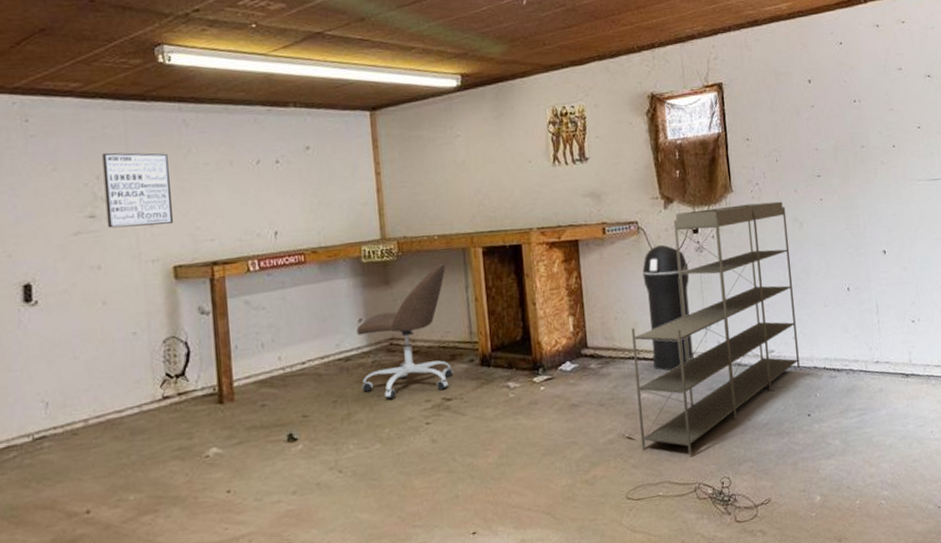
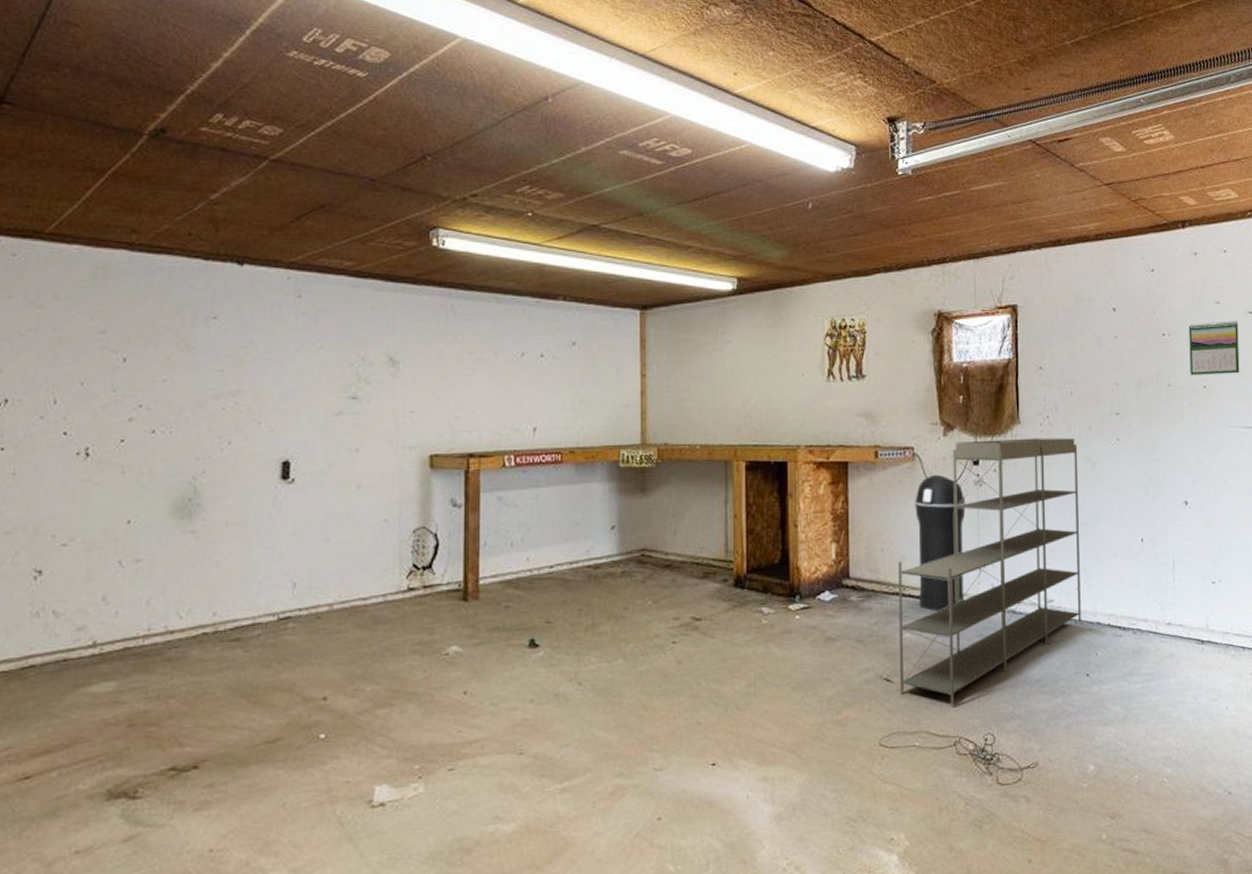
wall art: present [102,152,173,229] -> none [369,334,433,411]
office chair: present [356,262,454,400] -> none [608,474,706,614]
calendar: none [876,84,923,137] -> present [1188,321,1240,375]

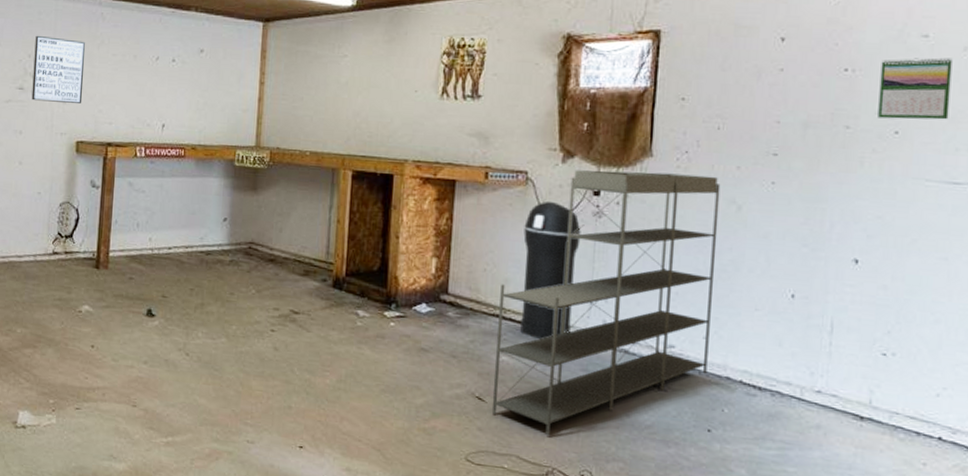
wall art: none [369,334,433,411] -> present [31,35,85,103]

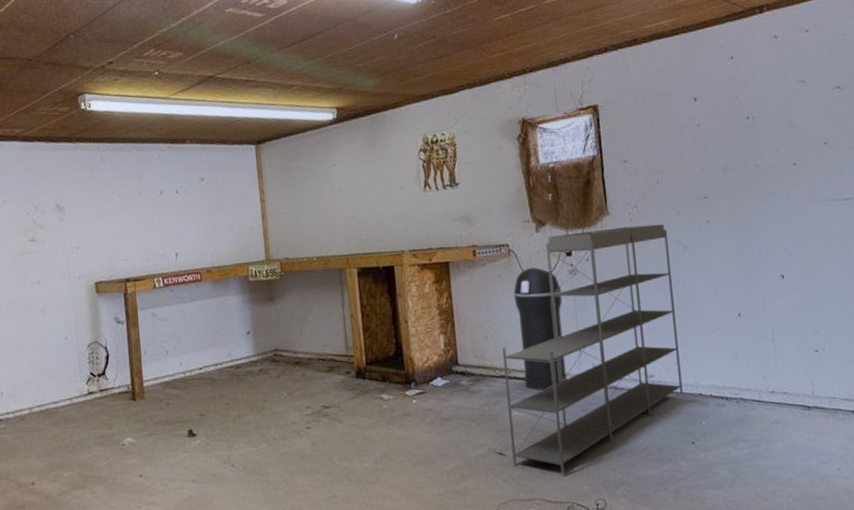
wall art: present [31,35,85,103] -> none [39,186,94,250]
calendar: present [878,57,953,120] -> none [773,97,831,154]

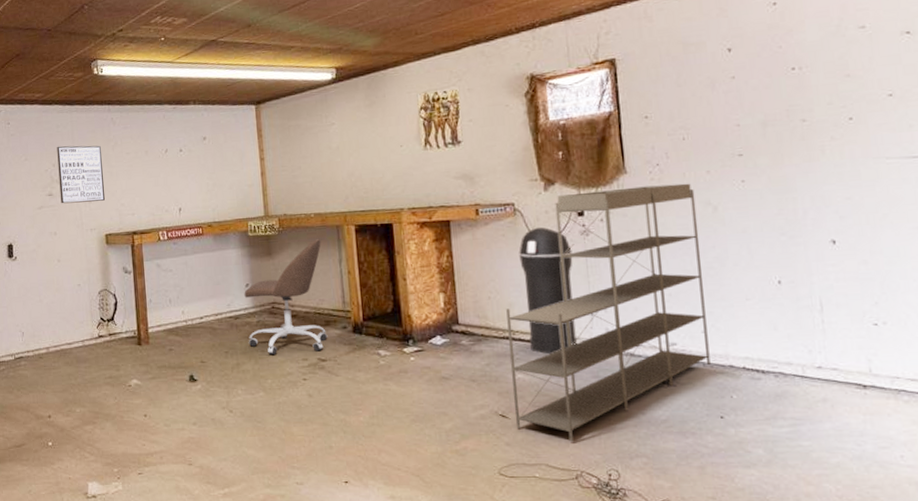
wall art: none [39,186,94,250] -> present [57,145,105,204]
office chair: none [245,282,331,405] -> present [244,238,328,356]

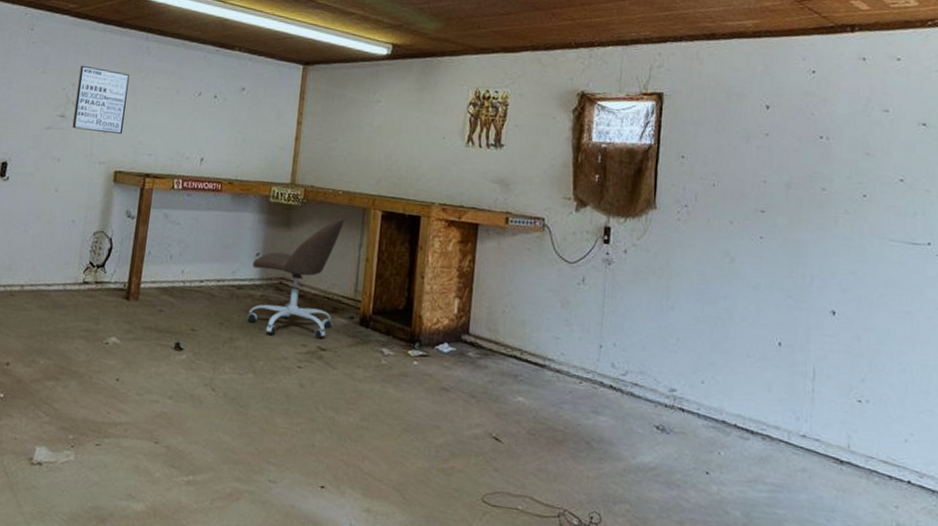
shelving unit: present [506,183,711,442] -> none [507,218,716,477]
trash can: present [519,227,578,355] -> none [536,247,592,382]

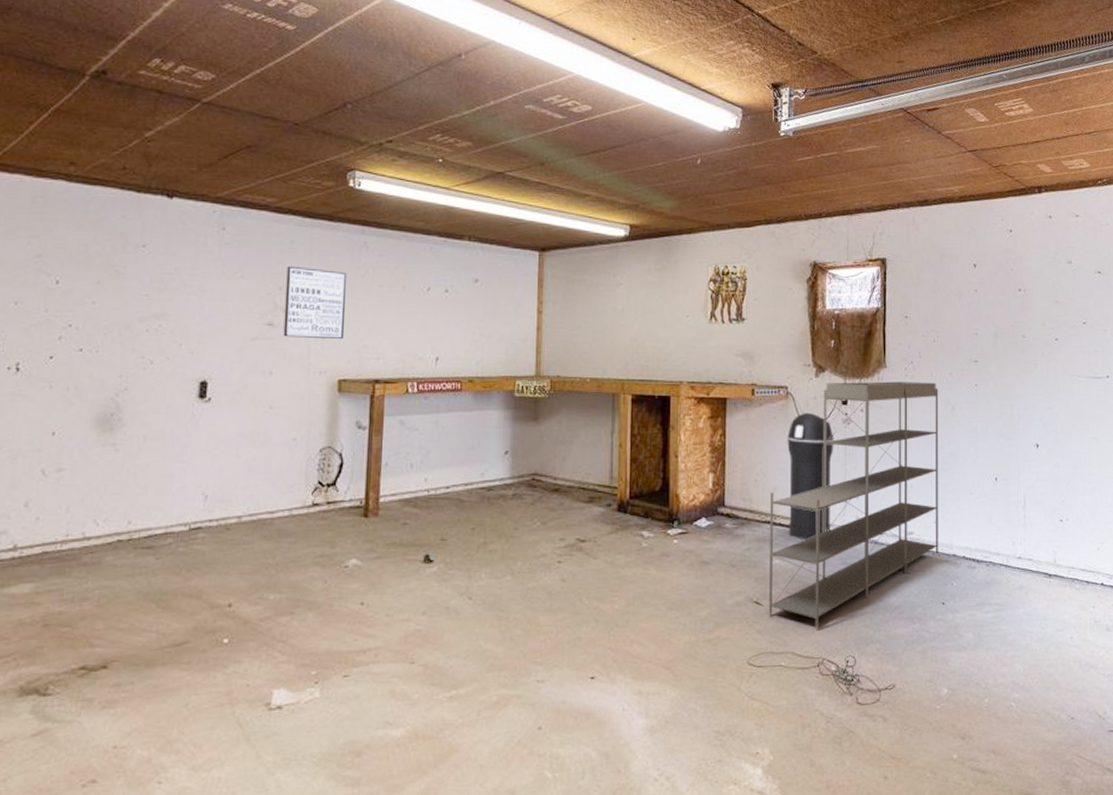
office chair: present [246,217,345,339] -> none [500,405,594,534]
shelving unit: none [507,218,716,477] -> present [768,381,939,629]
trash can: none [536,247,592,382] -> present [787,412,834,541]

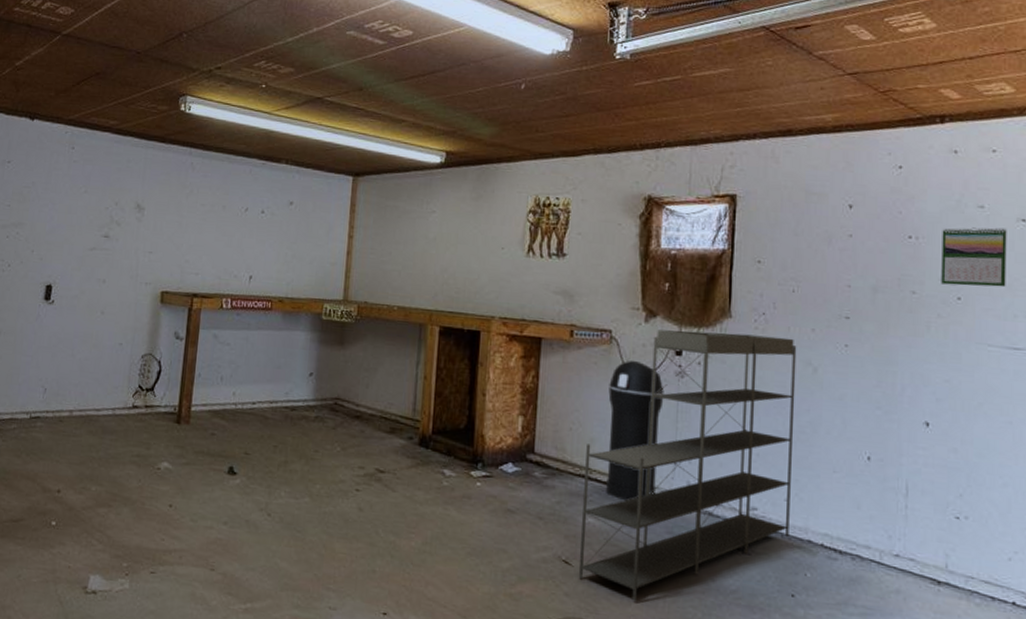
wall art: present [283,266,346,339] -> none [116,183,174,253]
calendar: none [1043,279,1089,329] -> present [941,227,1007,288]

